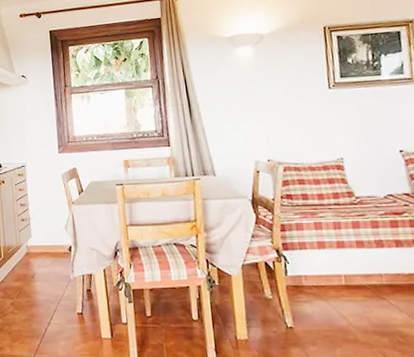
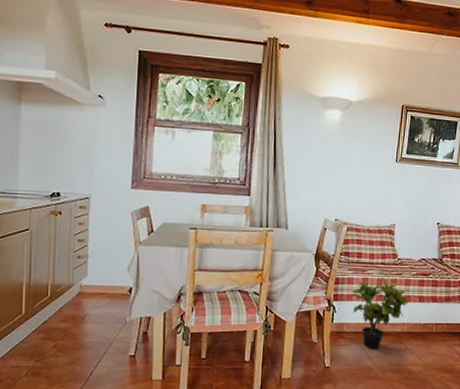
potted plant: none [302,220,382,306] -> present [350,277,409,349]

